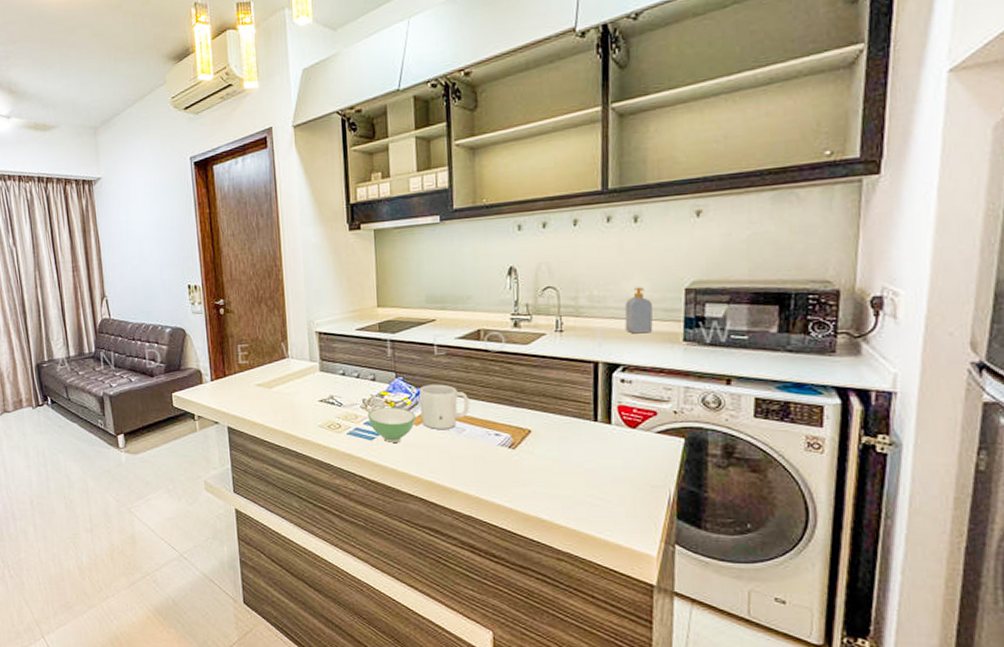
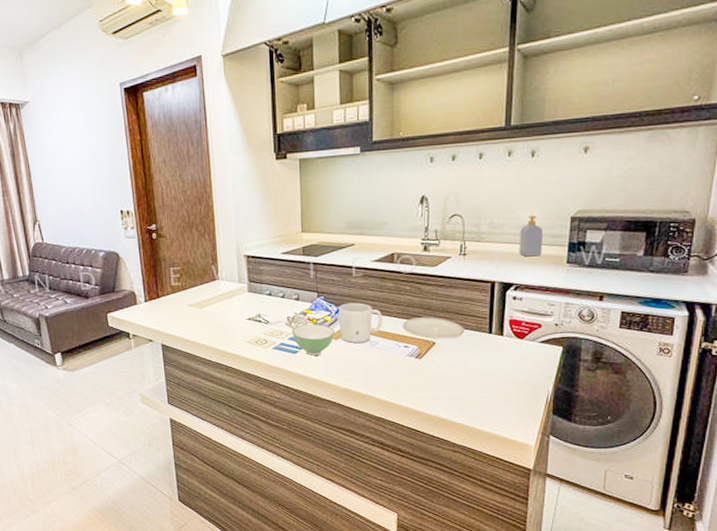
plate: none [491,401,566,427] -> present [402,317,465,339]

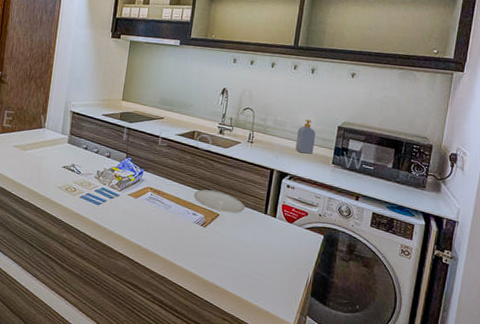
bowl: present [291,323,335,357] -> none [98,180,136,211]
mug: present [339,302,383,343] -> none [140,167,179,205]

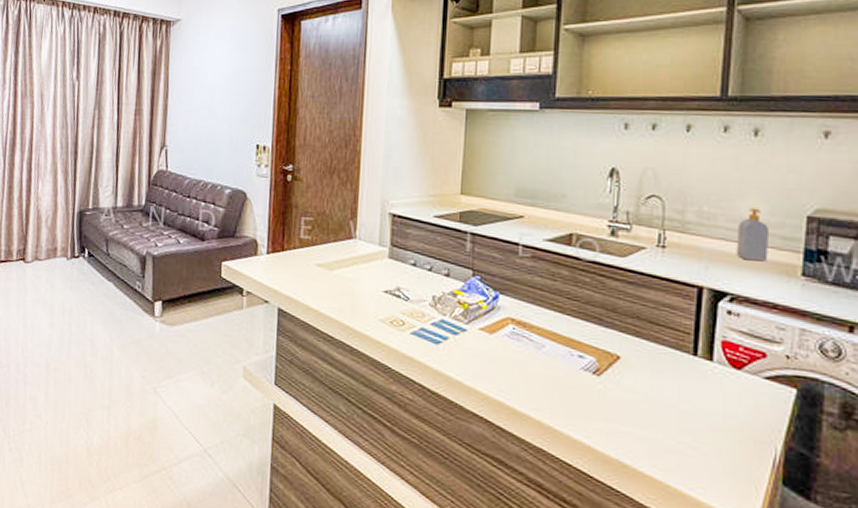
plate: present [193,189,245,214] -> none [577,319,661,356]

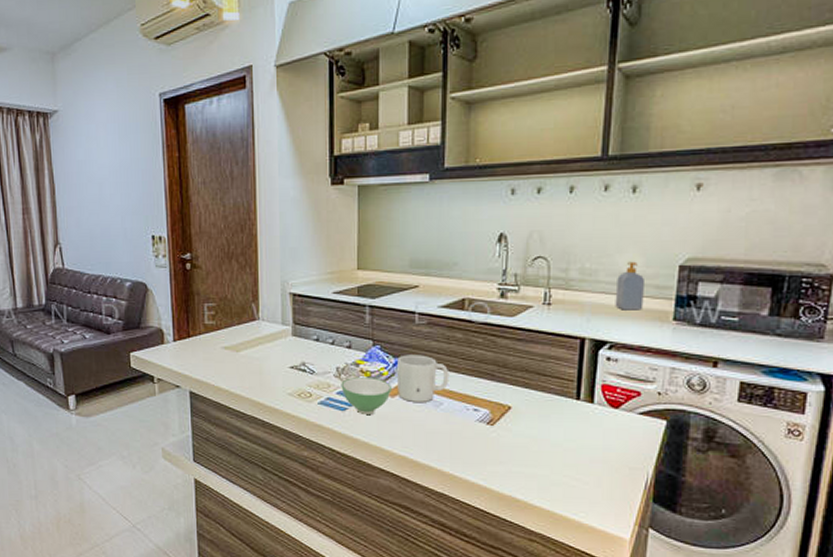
bowl: none [436,308,490,352] -> present [341,376,392,416]
mug: none [496,288,553,343] -> present [397,354,450,402]

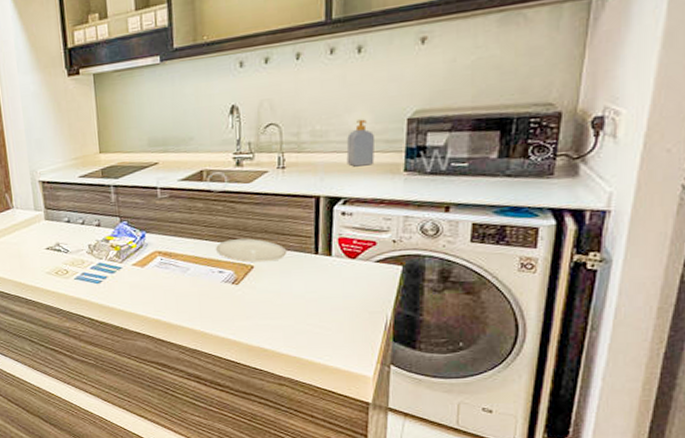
bowl: present [341,376,392,416] -> none [94,251,141,286]
mug: present [397,354,450,402] -> none [144,226,194,270]
plate: none [471,376,548,404] -> present [215,238,287,263]

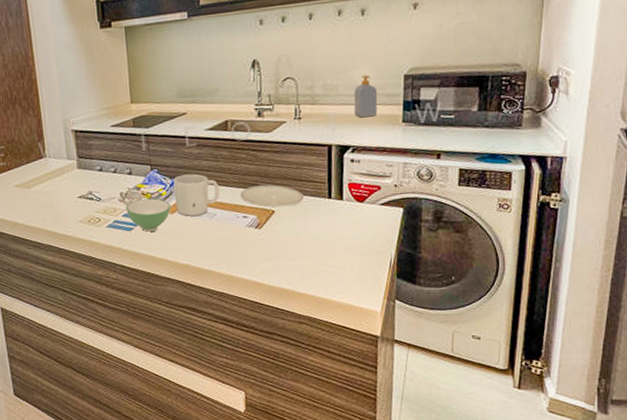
bowl: none [94,251,141,286] -> present [125,198,171,233]
mug: none [144,226,194,270] -> present [173,173,220,216]

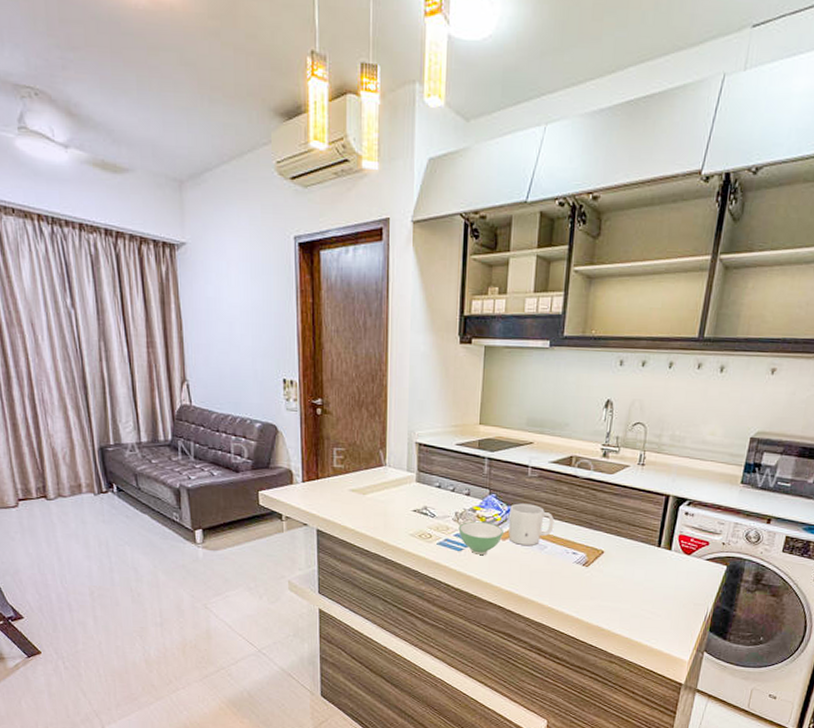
plate: present [239,185,304,208] -> none [572,524,635,549]
soap bottle: present [353,75,378,118] -> none [696,431,722,474]

